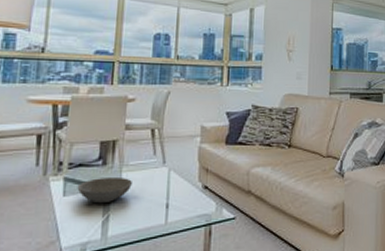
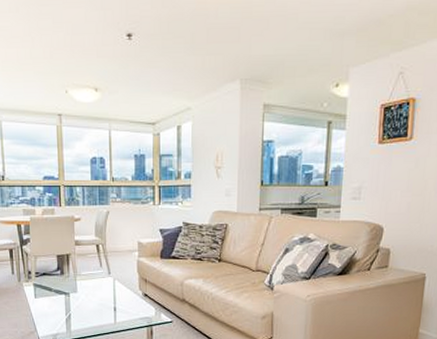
bowl: present [77,178,132,204] -> none [44,285,85,305]

